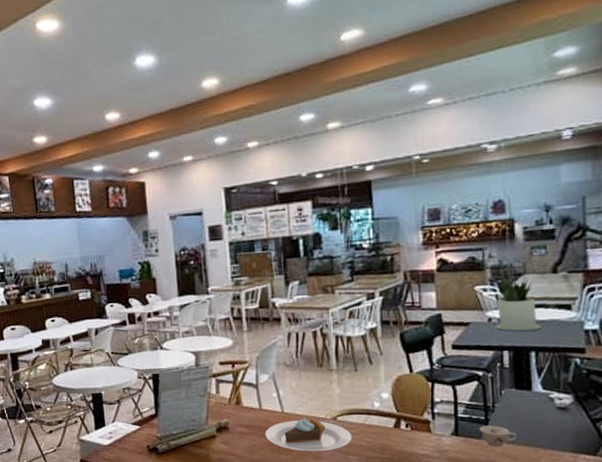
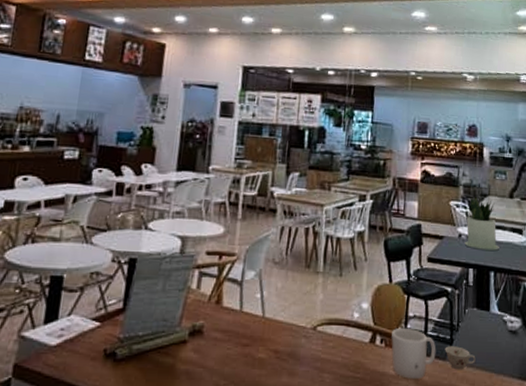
dessert: present [265,417,352,452] -> none [241,324,329,367]
mug: none [417,412,469,457] -> present [391,327,436,379]

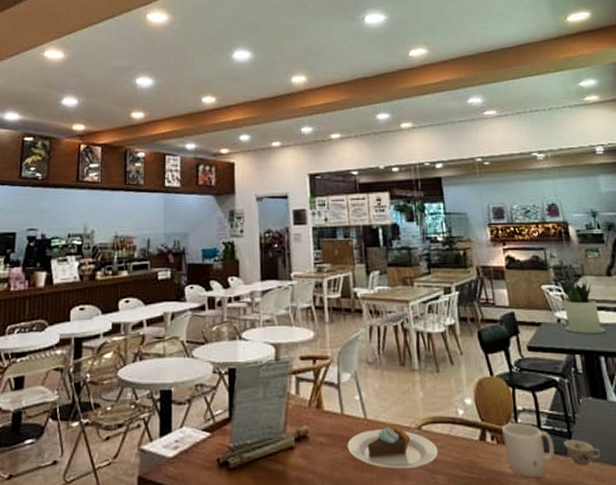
dessert: none [241,324,329,367] -> present [347,425,439,470]

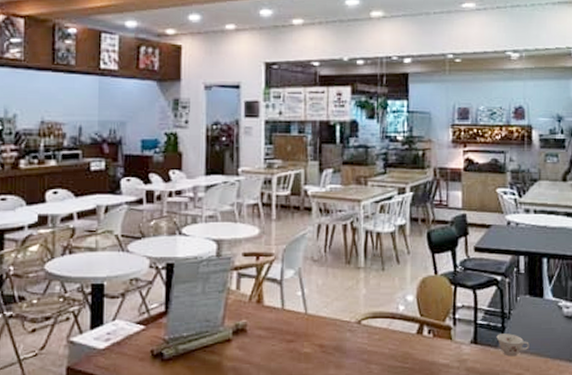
dessert: present [347,425,439,470] -> none [285,319,376,360]
mug: present [502,422,555,477] -> none [439,318,487,367]
planter: present [562,279,606,335] -> none [514,183,552,238]

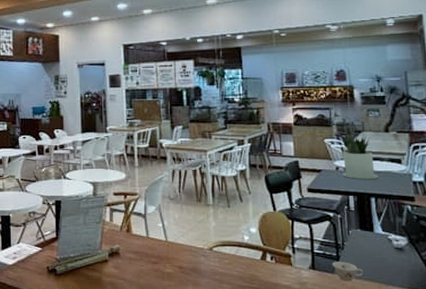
planter: none [514,183,552,238] -> present [342,134,378,180]

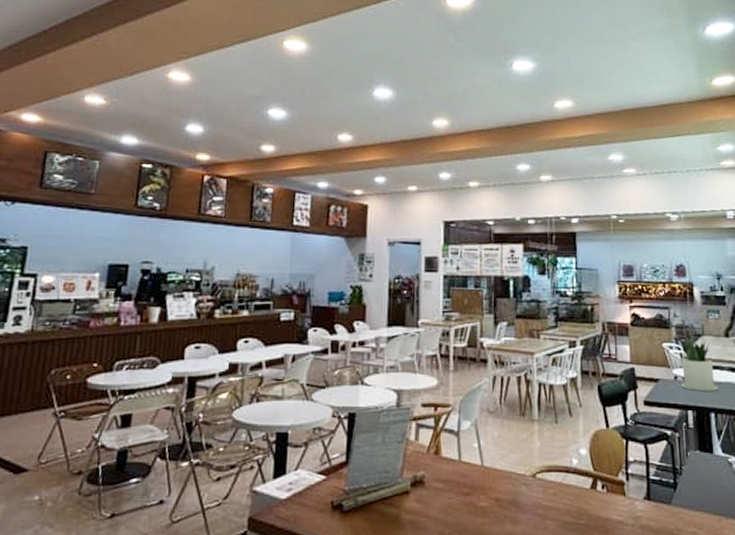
teacup: present [332,262,363,281] -> none [669,490,702,514]

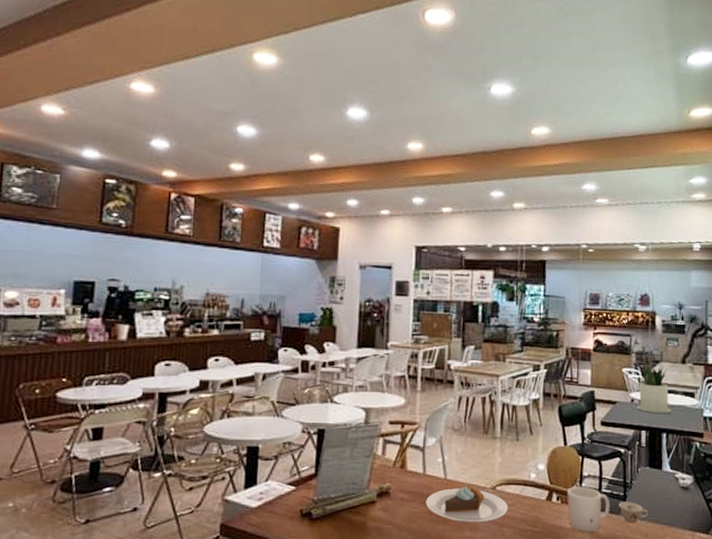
dessert: none [462,472,550,515] -> present [425,485,508,523]
mug: none [613,472,660,524] -> present [567,486,610,531]
teacup: none [669,490,702,514] -> present [618,502,649,523]

